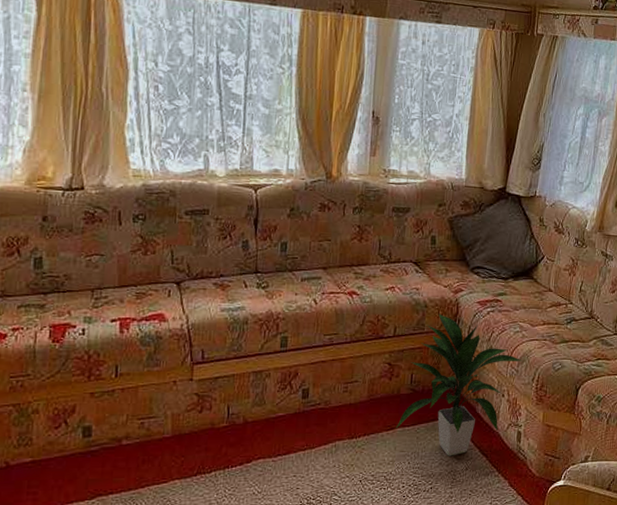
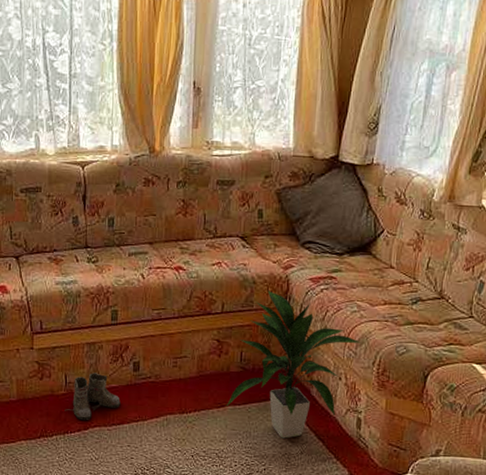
boots: none [225,402,288,453] -> present [64,372,121,421]

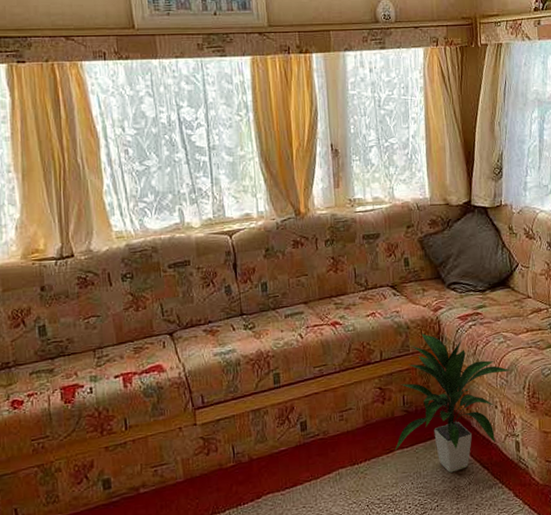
boots: present [64,372,121,421] -> none [235,439,292,490]

